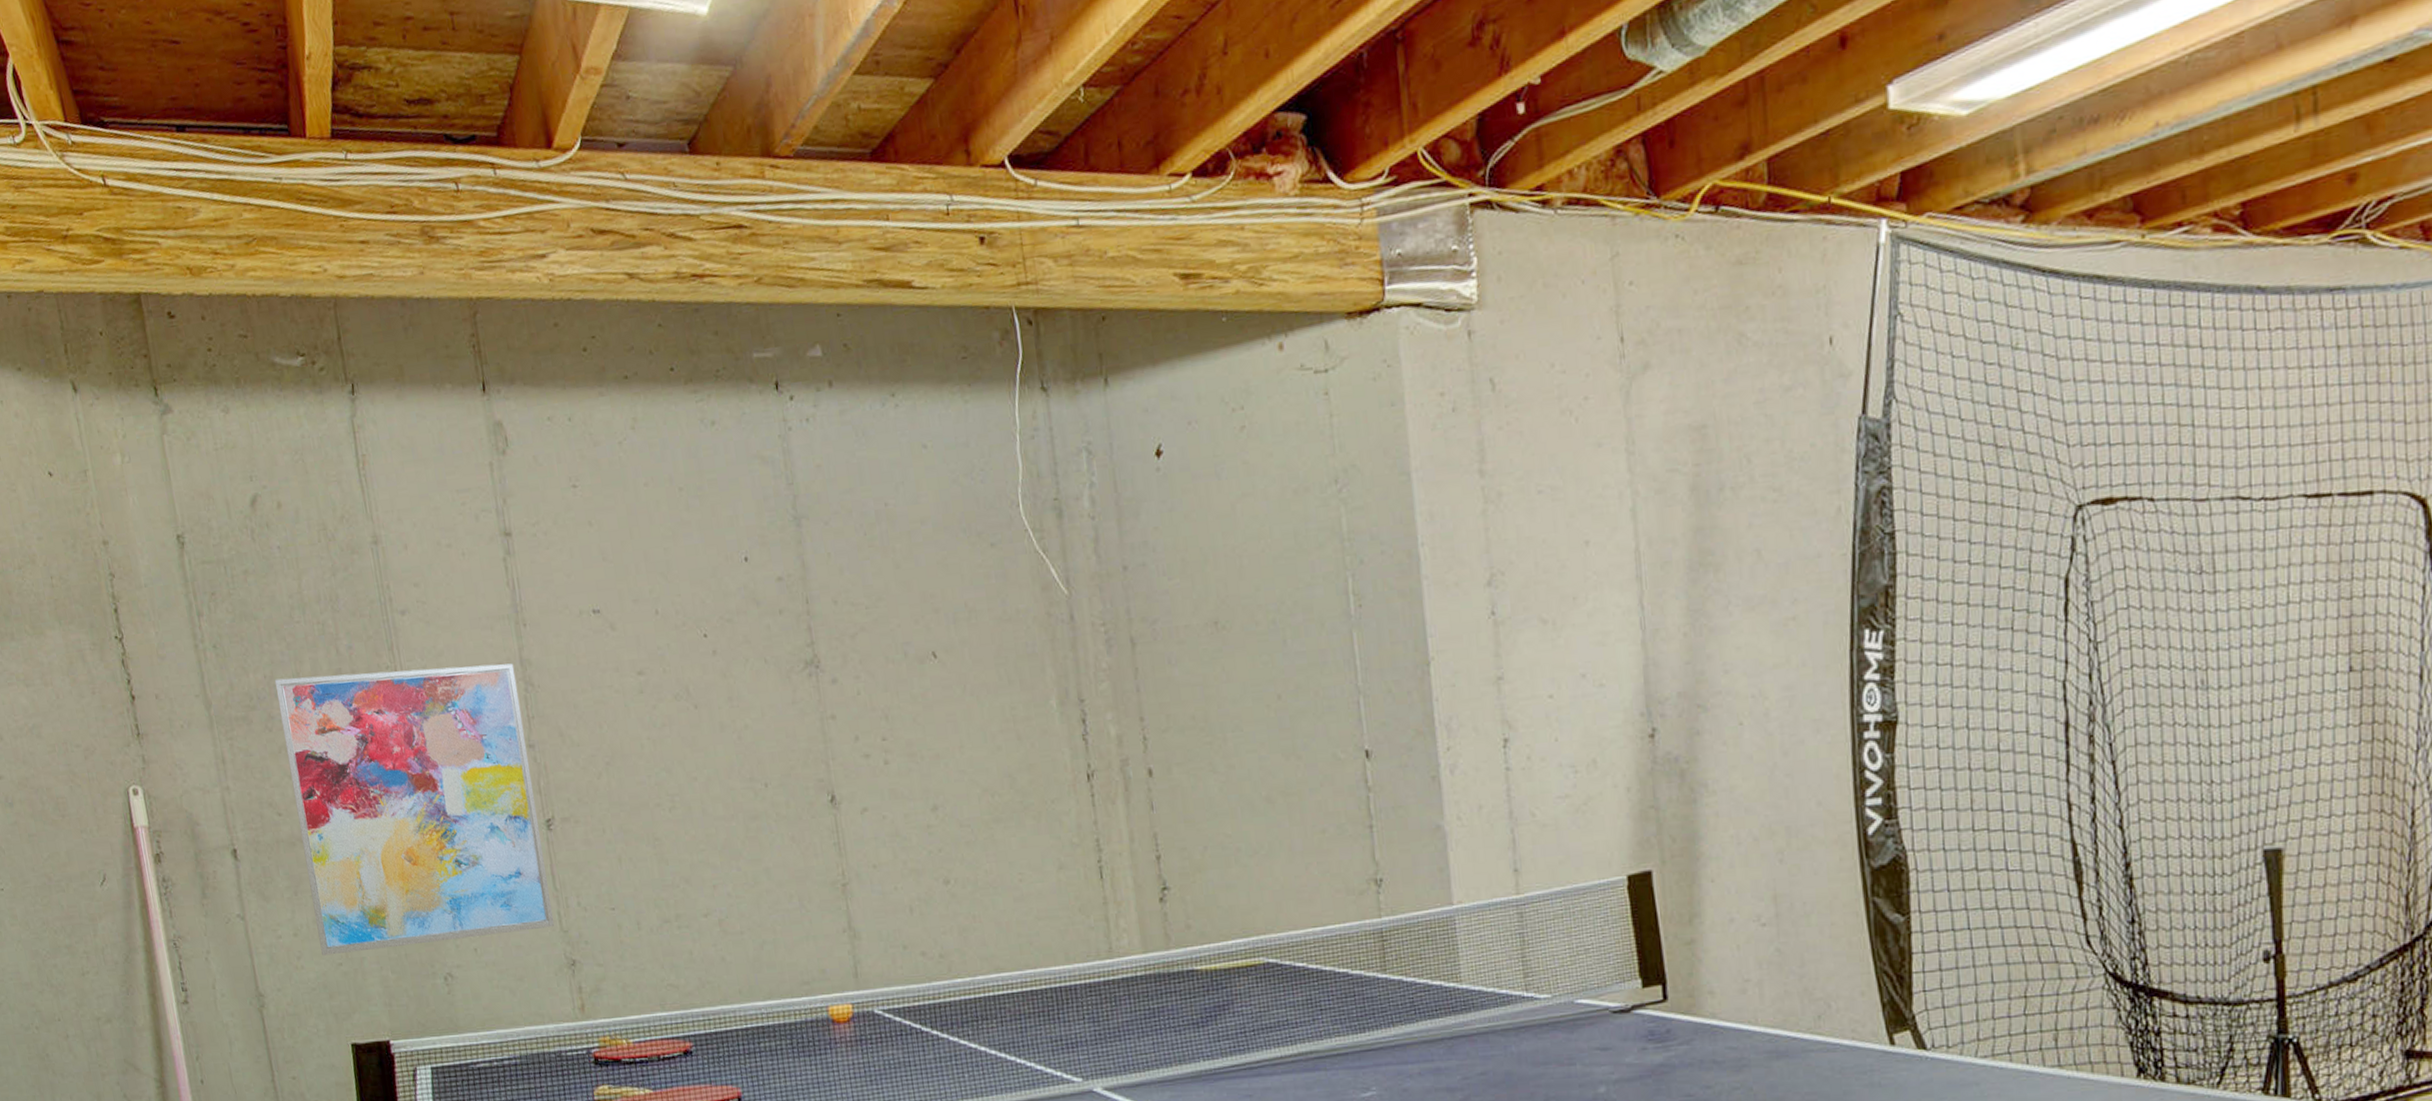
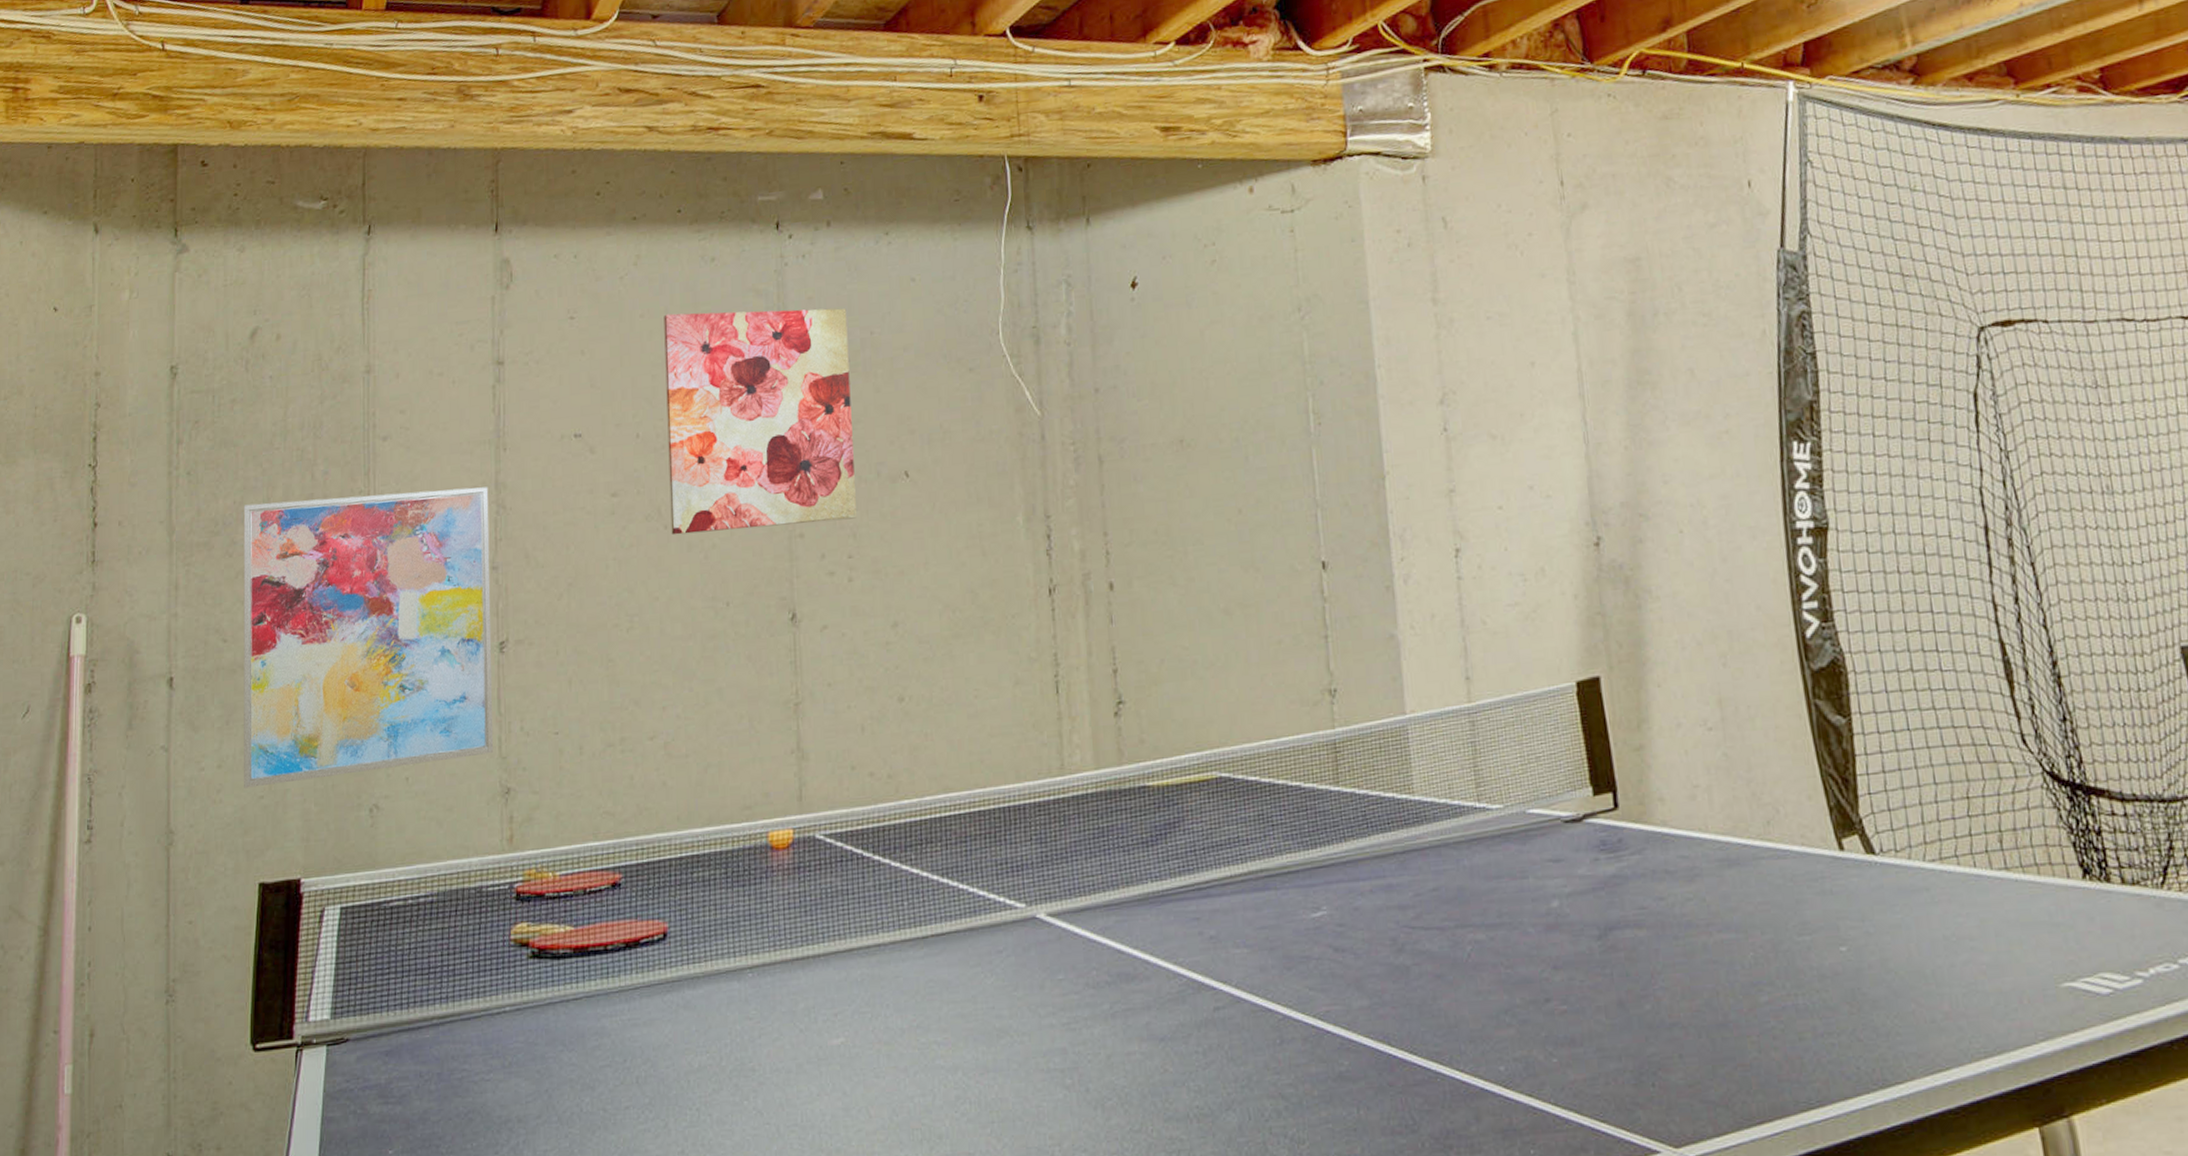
wall art: none [669,477,887,715] -> present [664,308,857,536]

